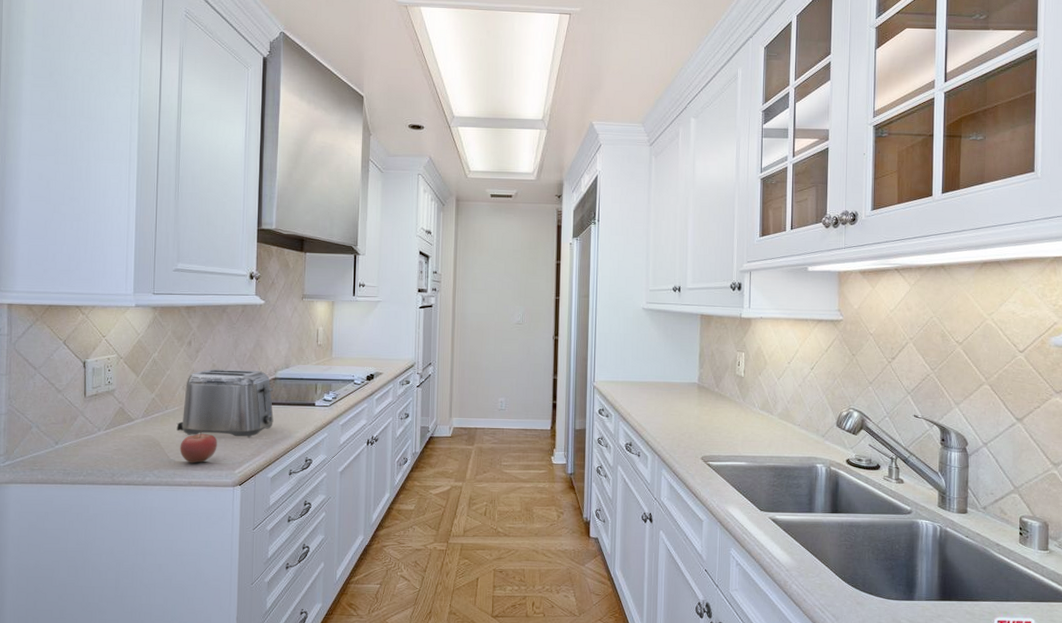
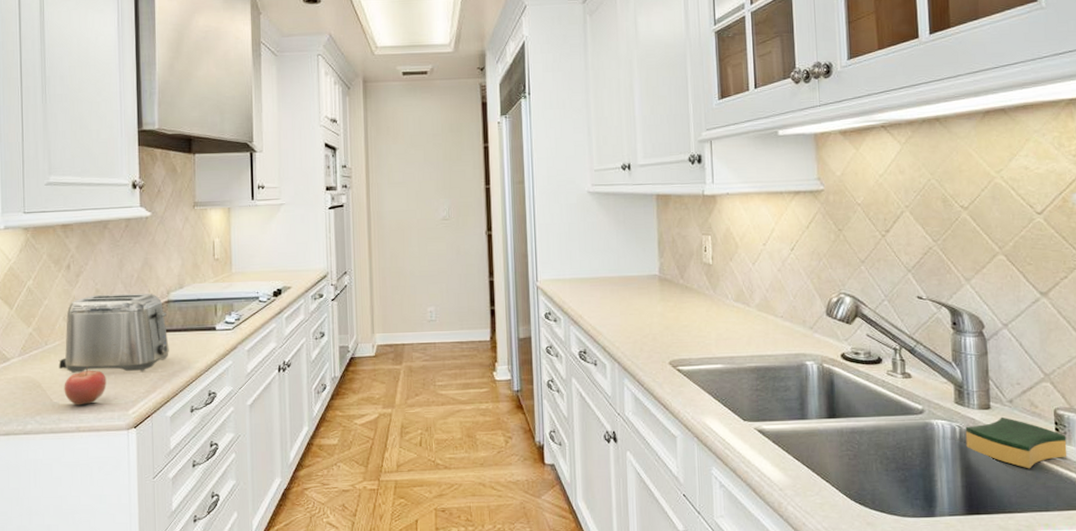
sponge: none [944,520,1028,565] -> present [965,416,1067,469]

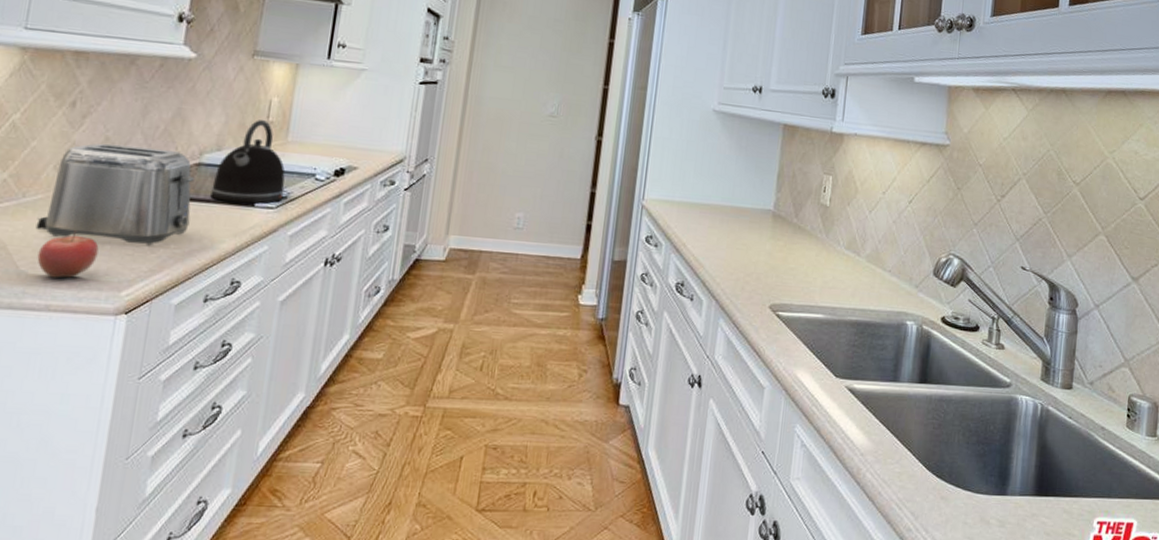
kettle: none [180,258,238,329] -> present [210,120,286,204]
sponge: present [965,416,1067,469] -> none [1045,398,1136,454]

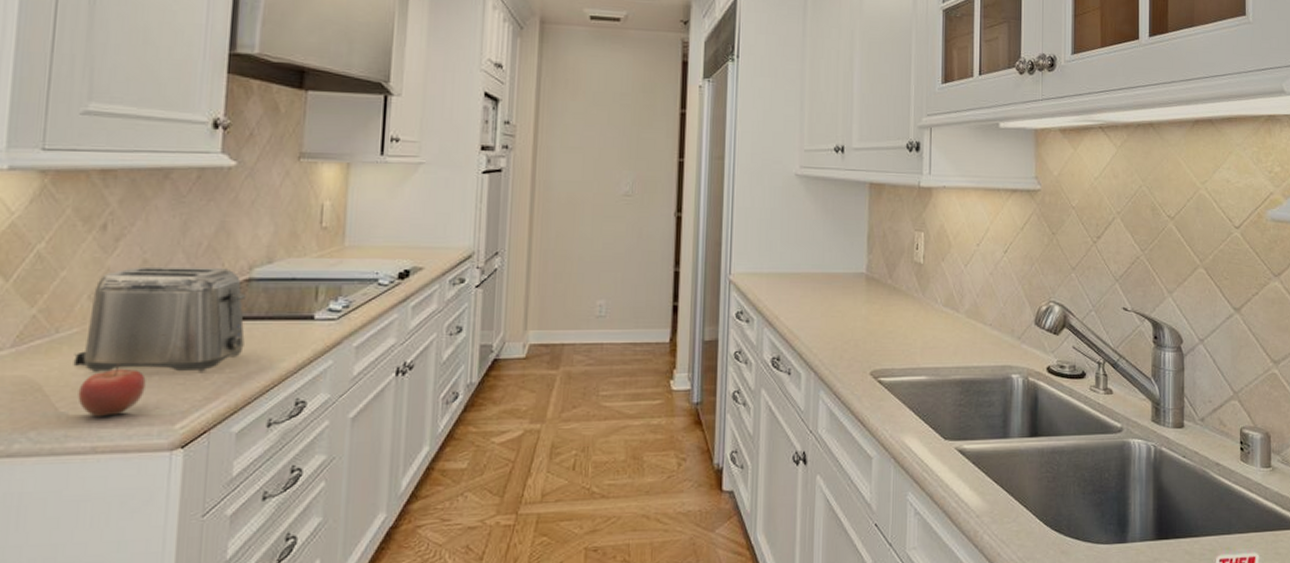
kettle: present [210,120,286,204] -> none [264,226,347,318]

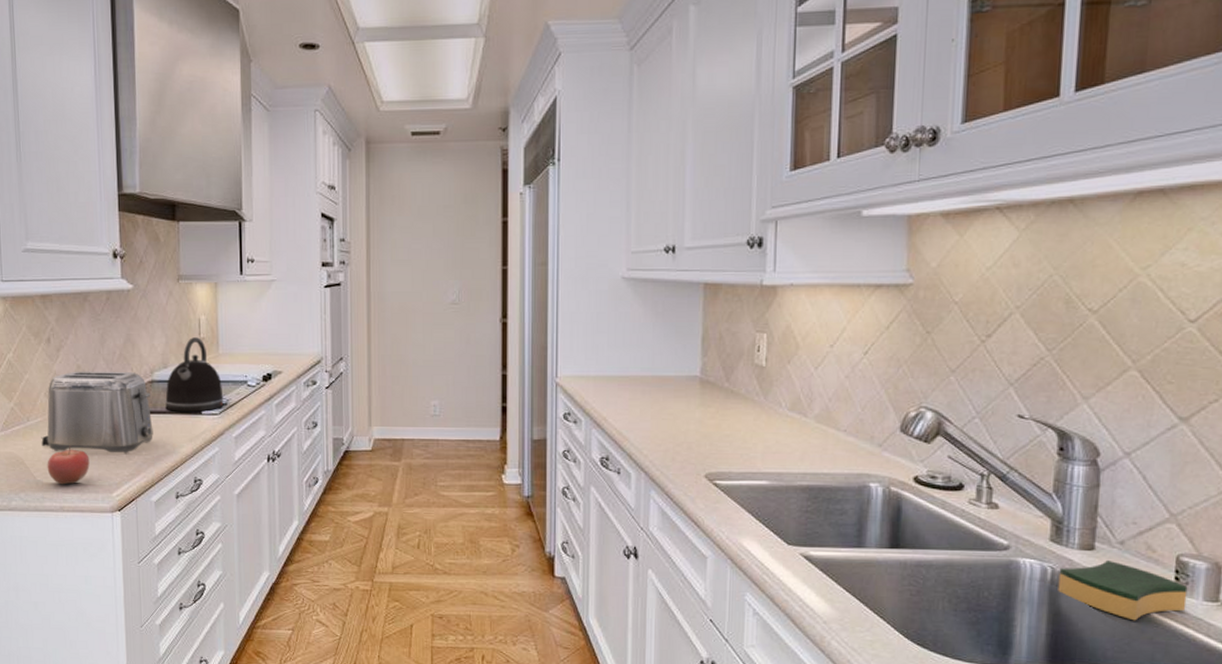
kettle: none [264,226,347,318] -> present [164,337,225,413]
sponge: none [1160,435,1250,490] -> present [1058,559,1188,621]

